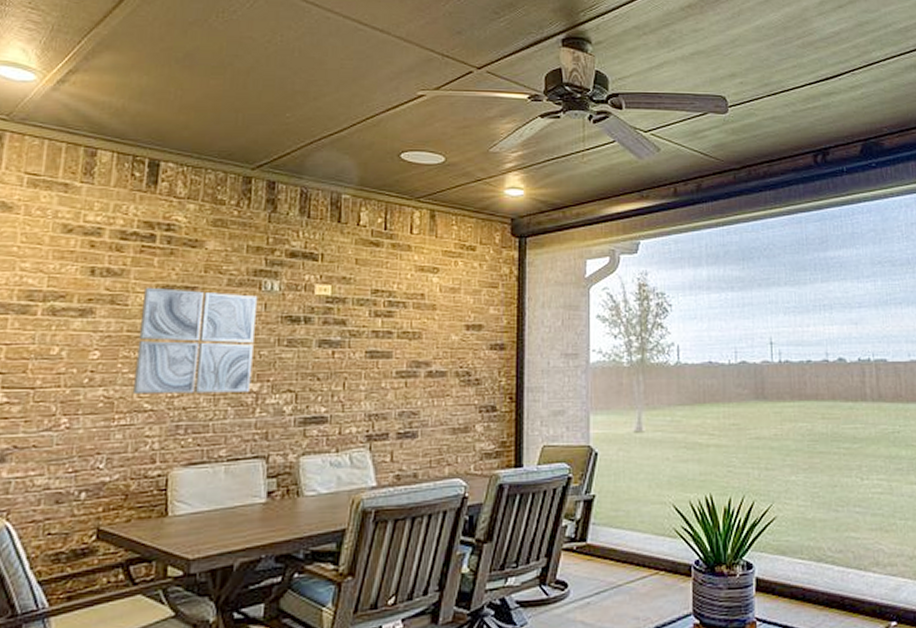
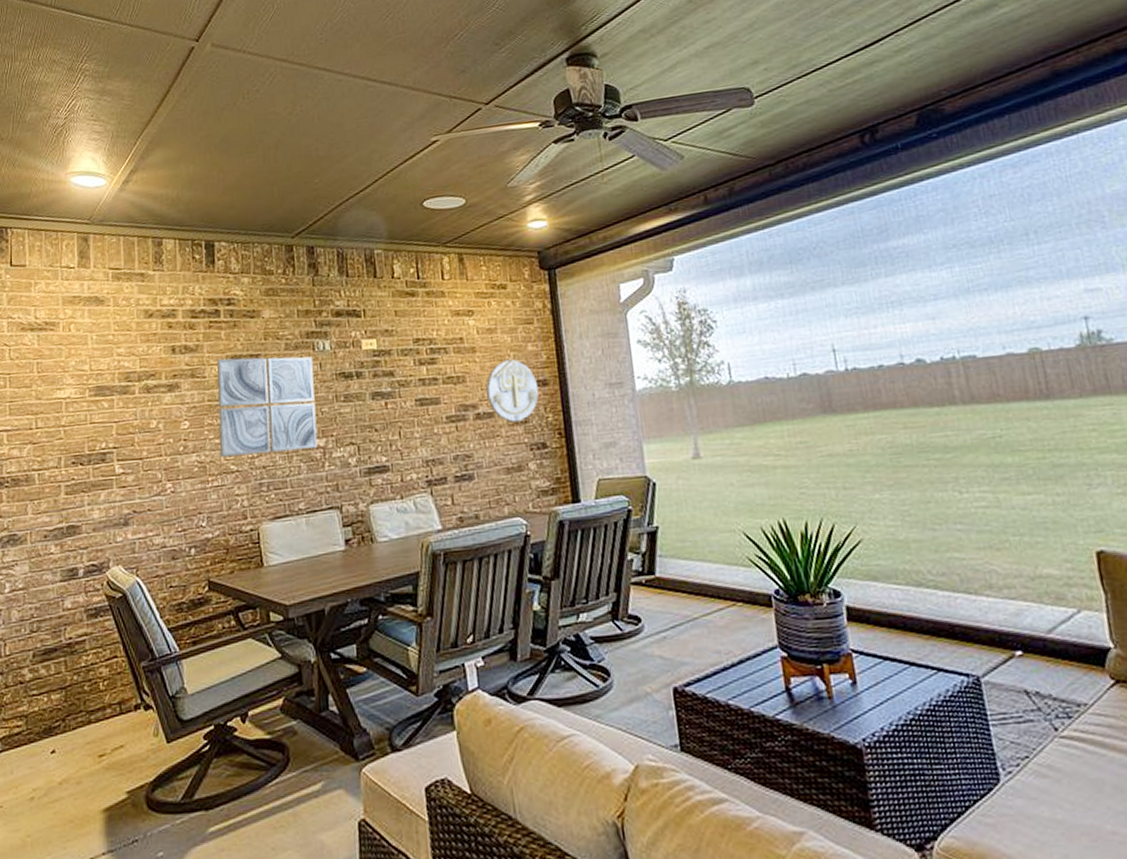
wall decoration: none [441,321,496,383] -> present [486,359,540,423]

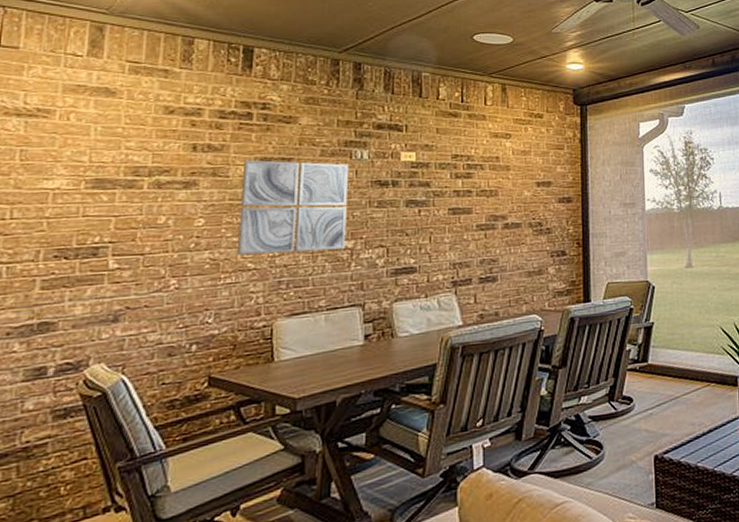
wall decoration: present [486,359,540,423] -> none [515,178,564,233]

